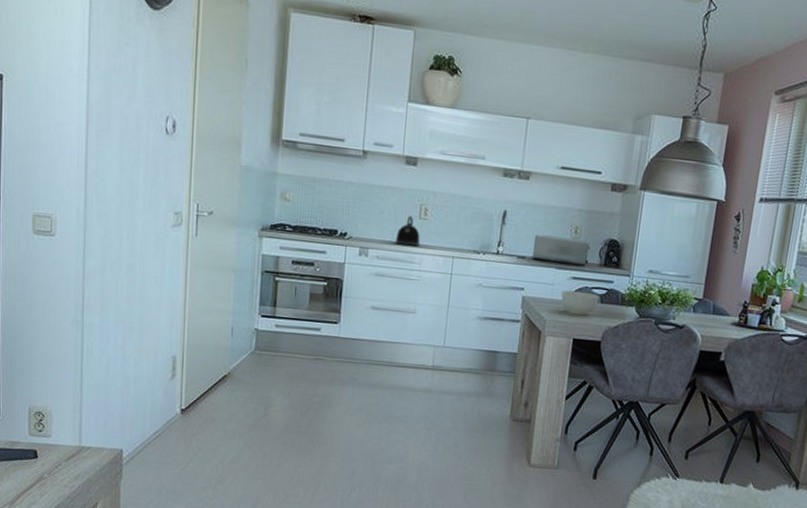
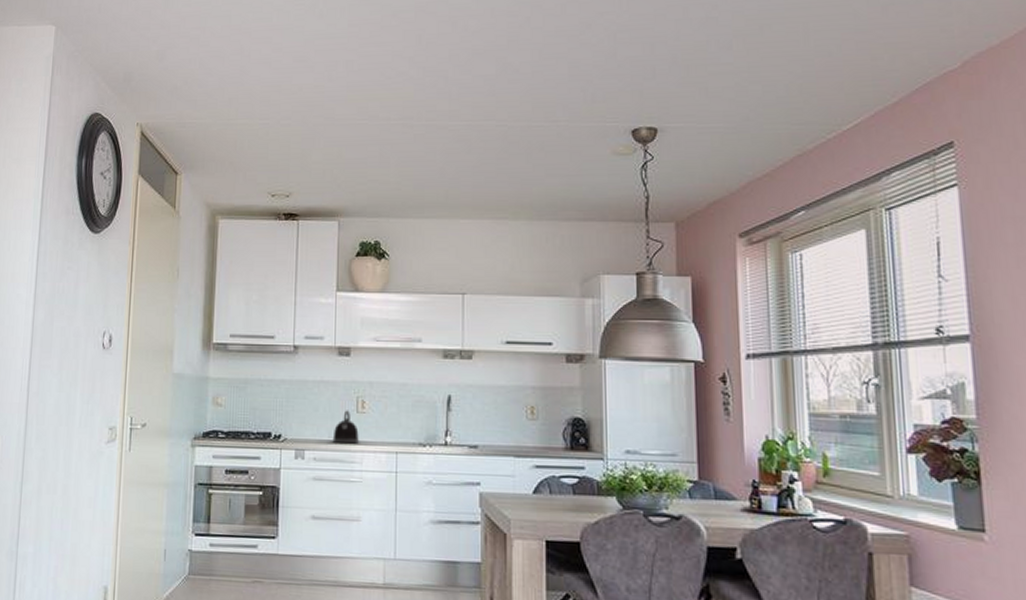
toaster: present [532,234,591,267] -> none [485,419,552,453]
bowl: present [561,290,600,316] -> none [525,481,571,512]

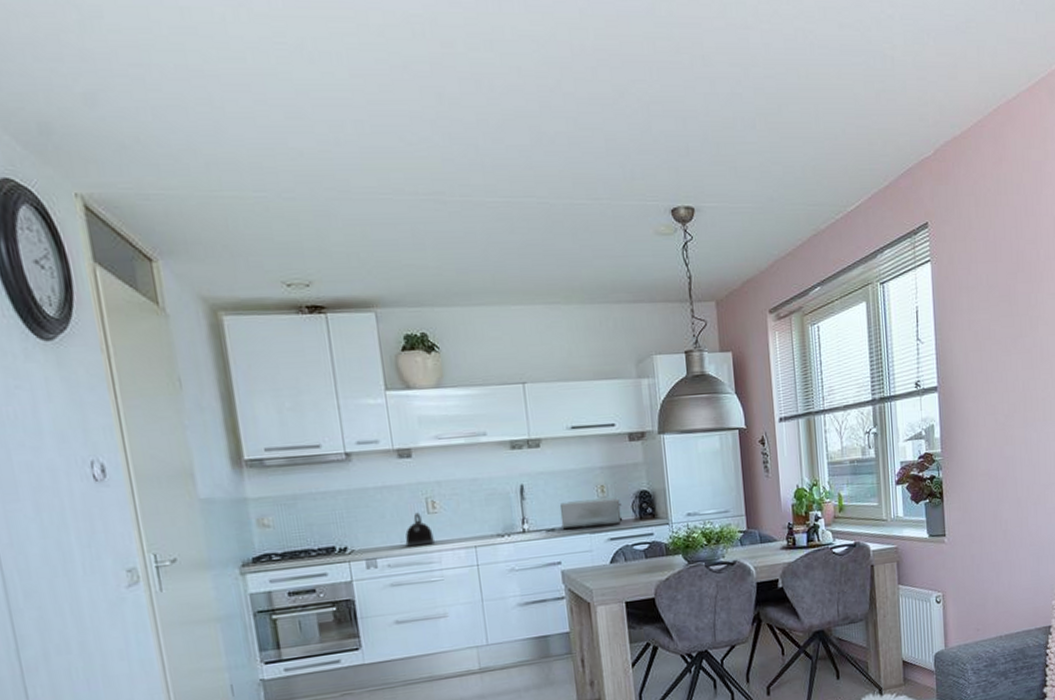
toaster: none [485,419,552,453] -> present [559,497,623,530]

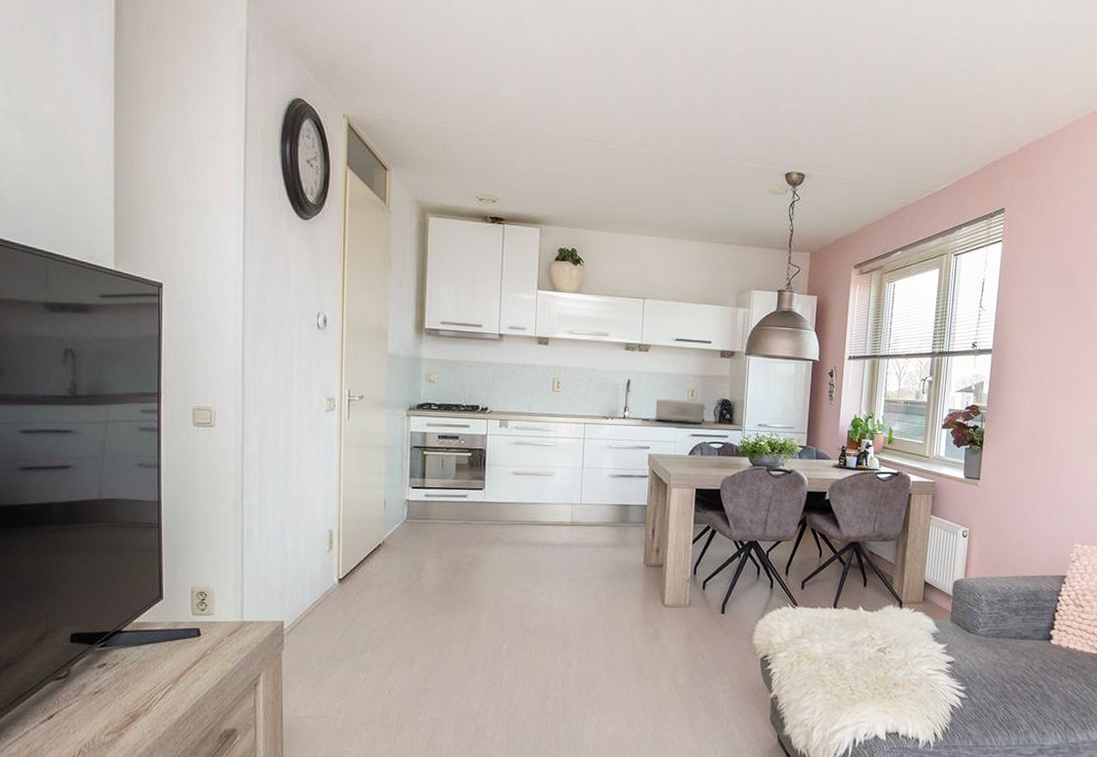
kettle: present [405,512,435,547] -> none [532,389,554,416]

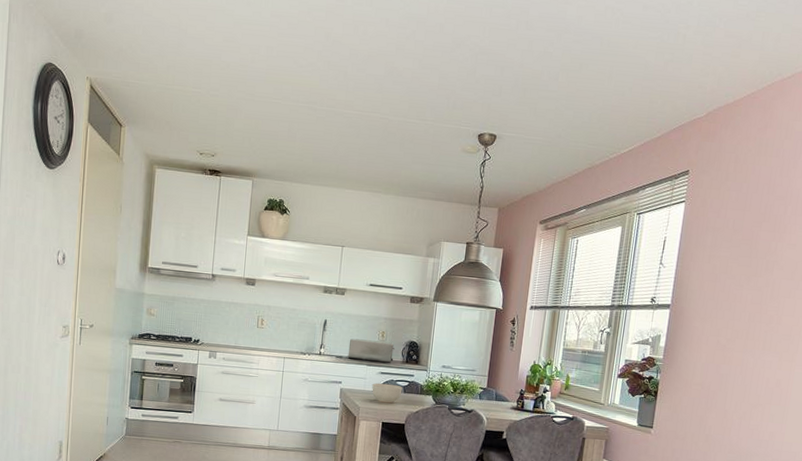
bowl: none [683,446,717,468] -> present [372,383,403,404]

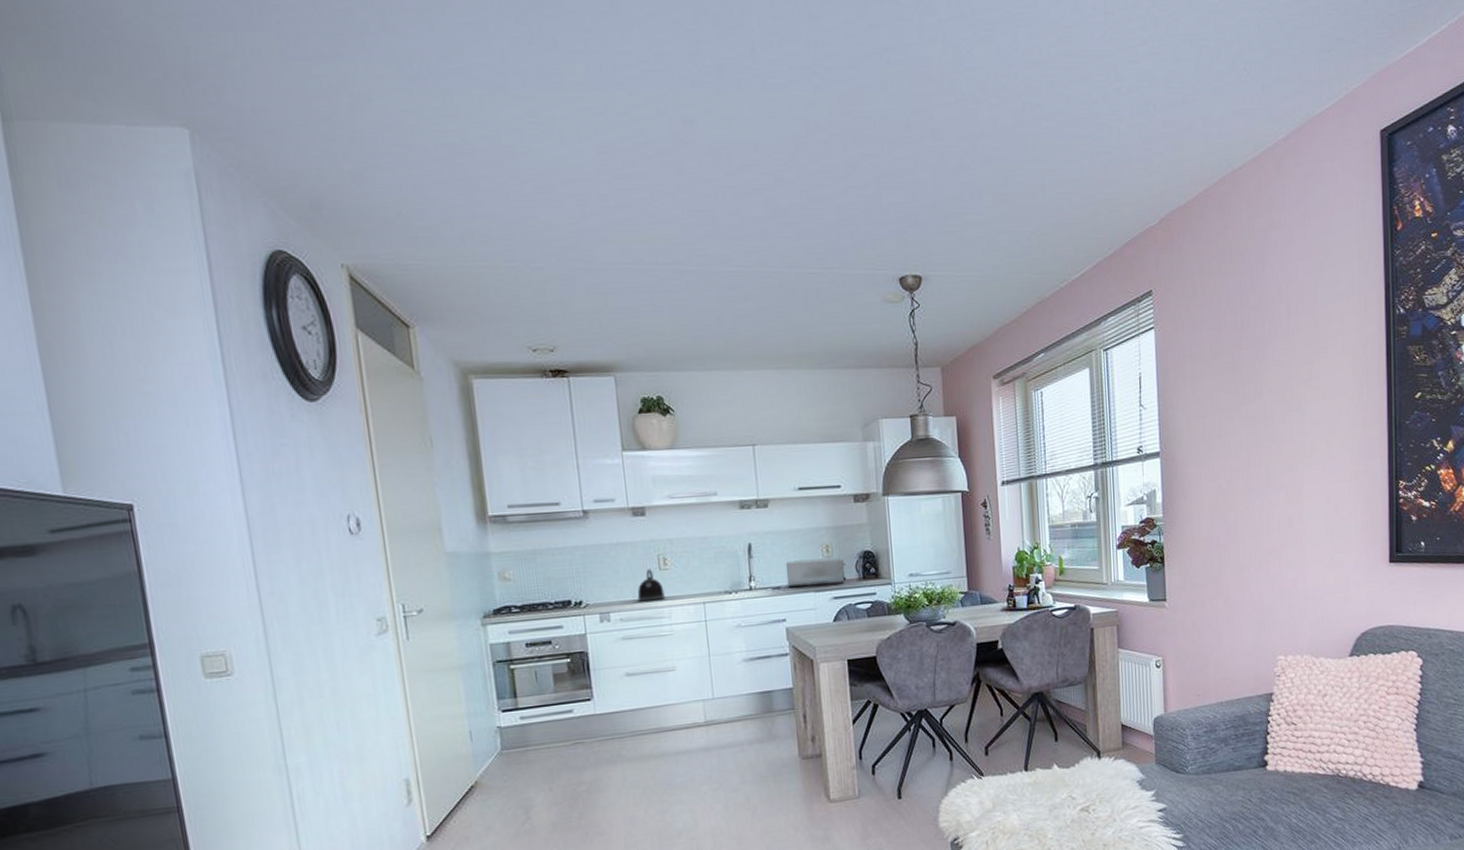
kettle: none [238,325,258,350] -> present [637,569,665,602]
bowl: present [372,383,403,404] -> none [826,609,866,636]

